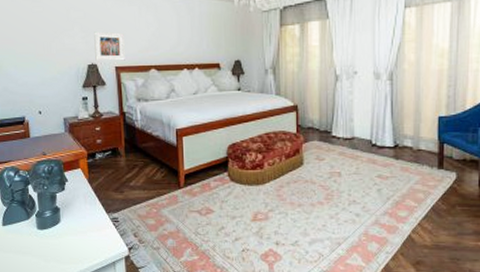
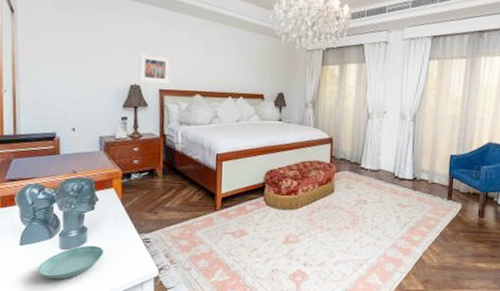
saucer: none [20,225,76,258] -> present [38,245,103,280]

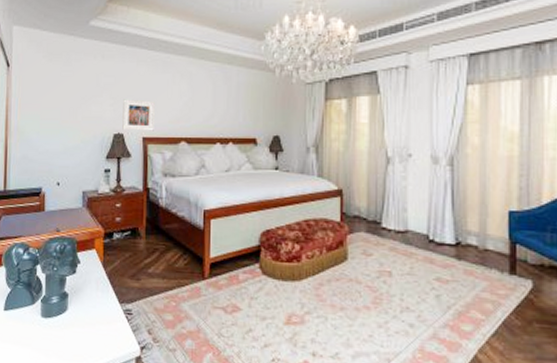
saucer: present [38,245,103,280] -> none [20,313,84,352]

